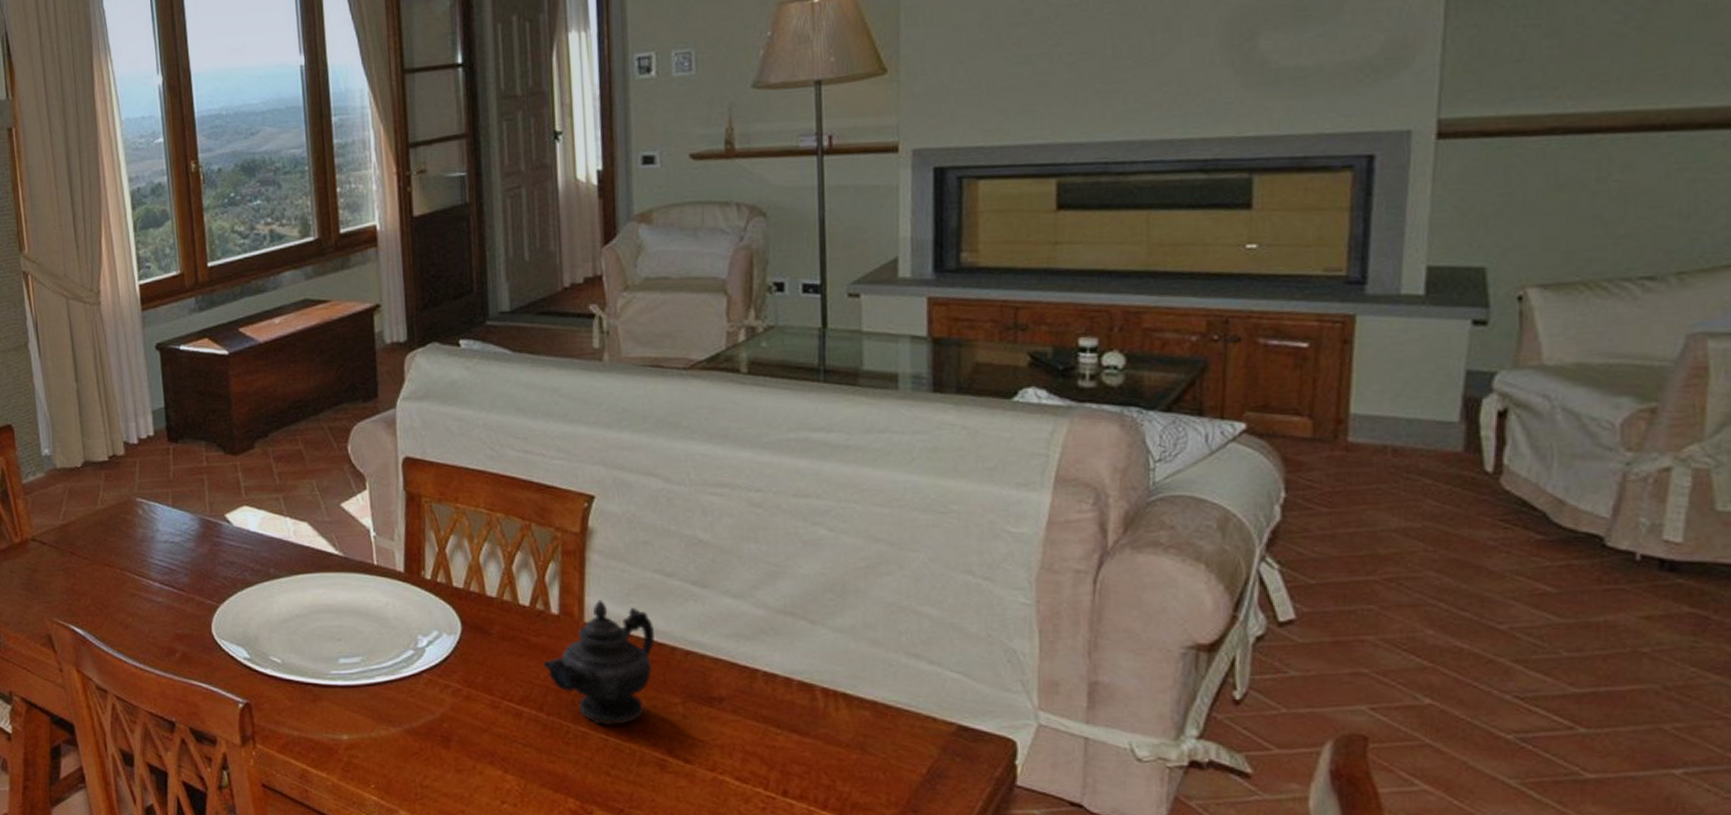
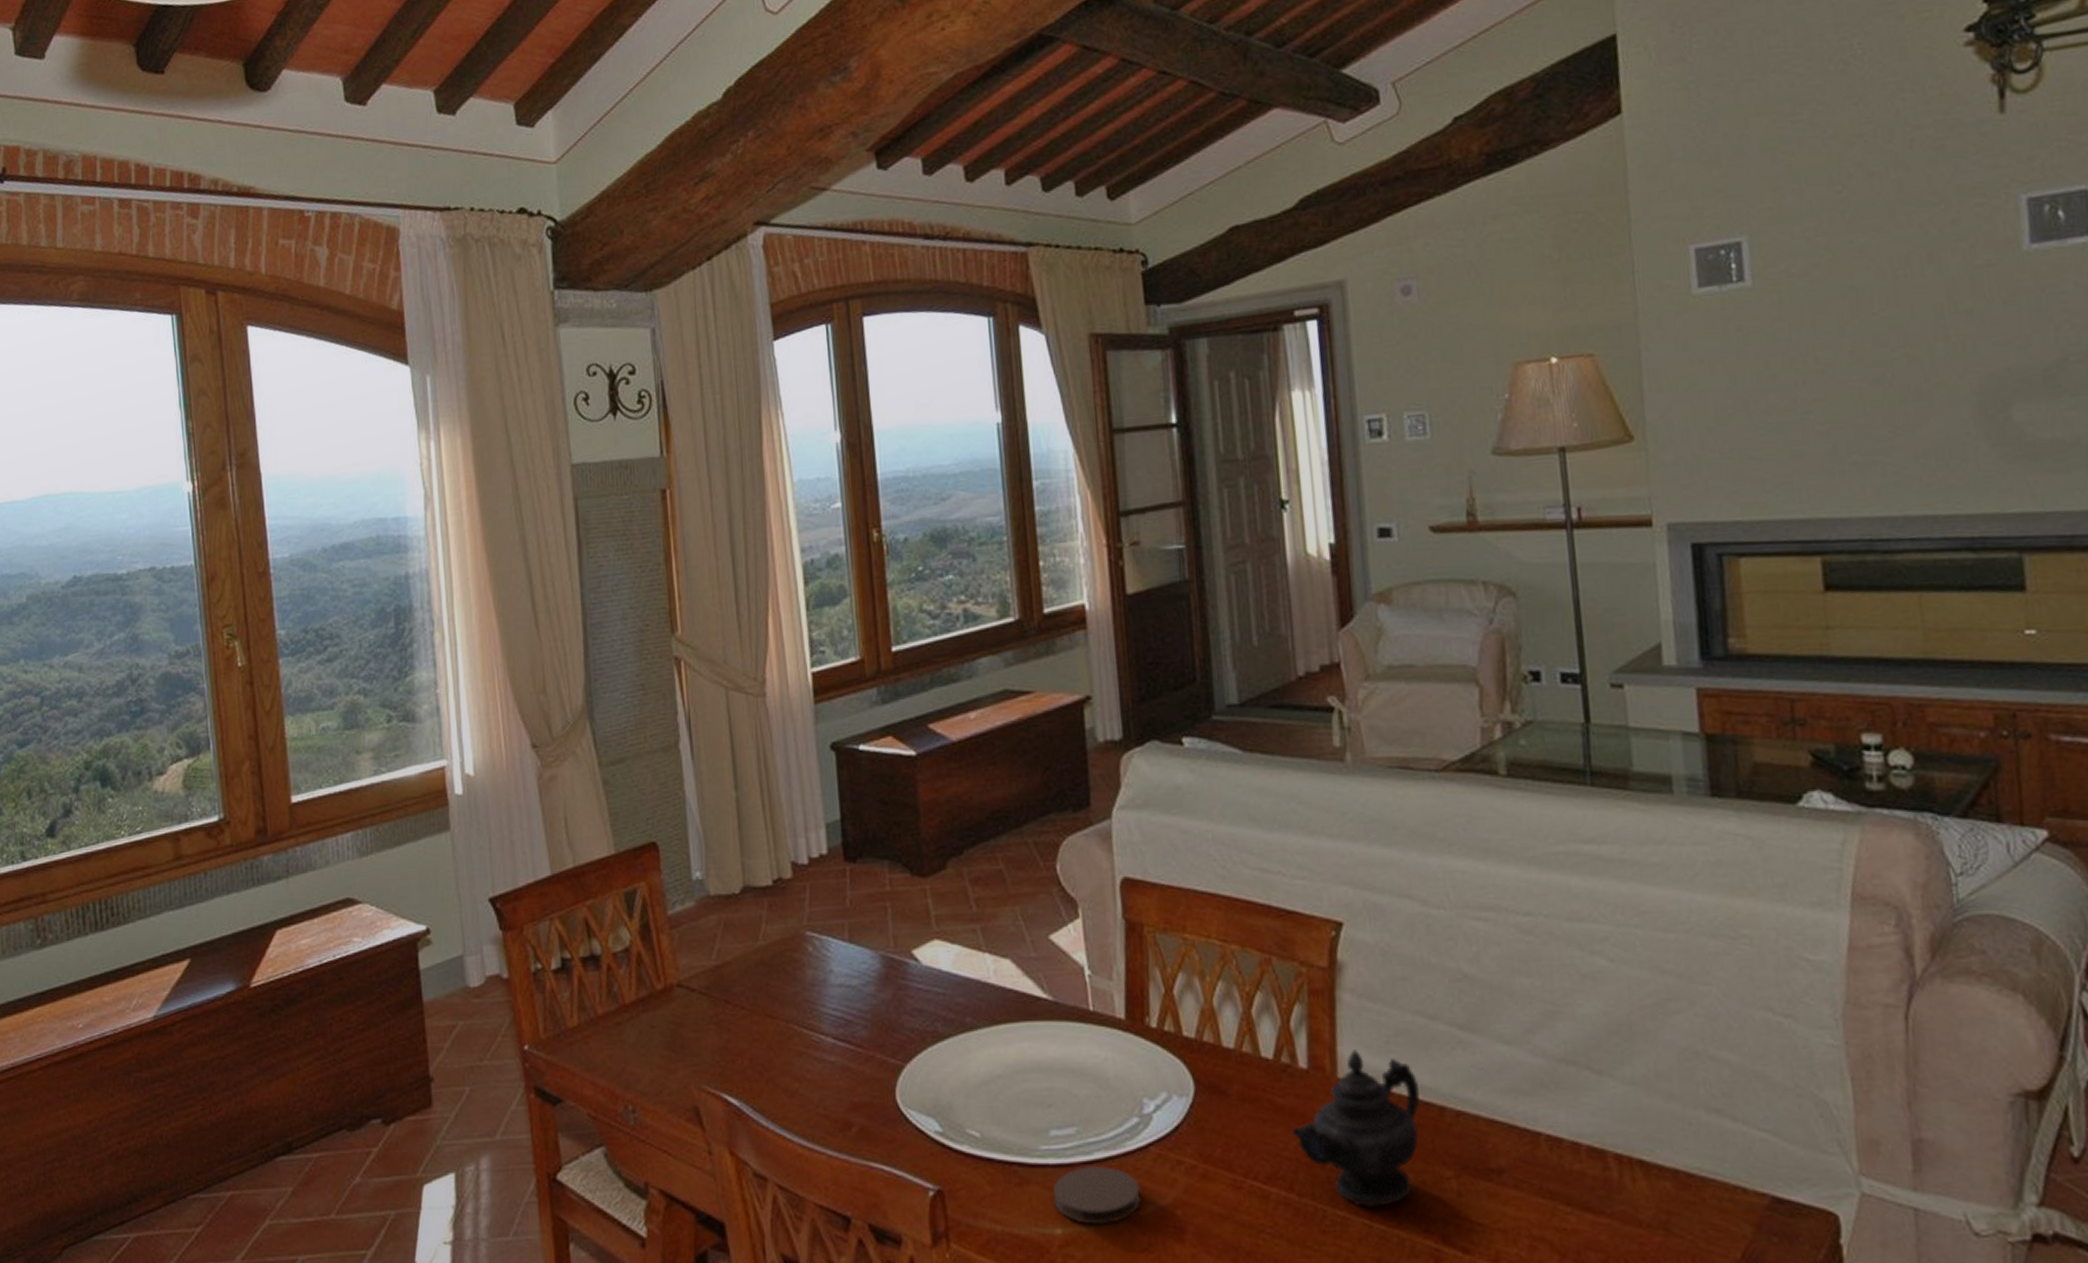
coaster: none [341,687,414,733] -> present [1053,1165,1141,1225]

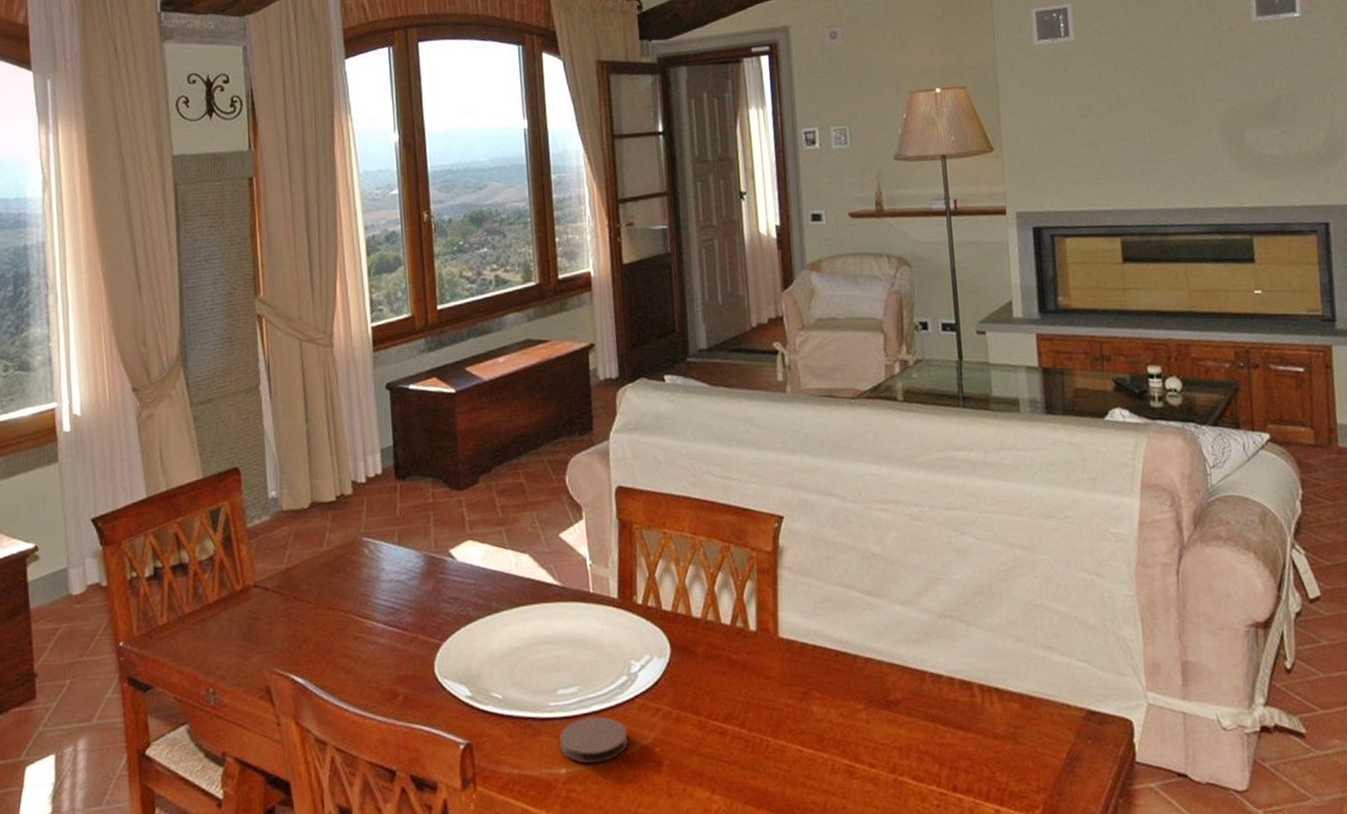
teapot: present [1291,1049,1420,1207] -> none [744,614,839,736]

